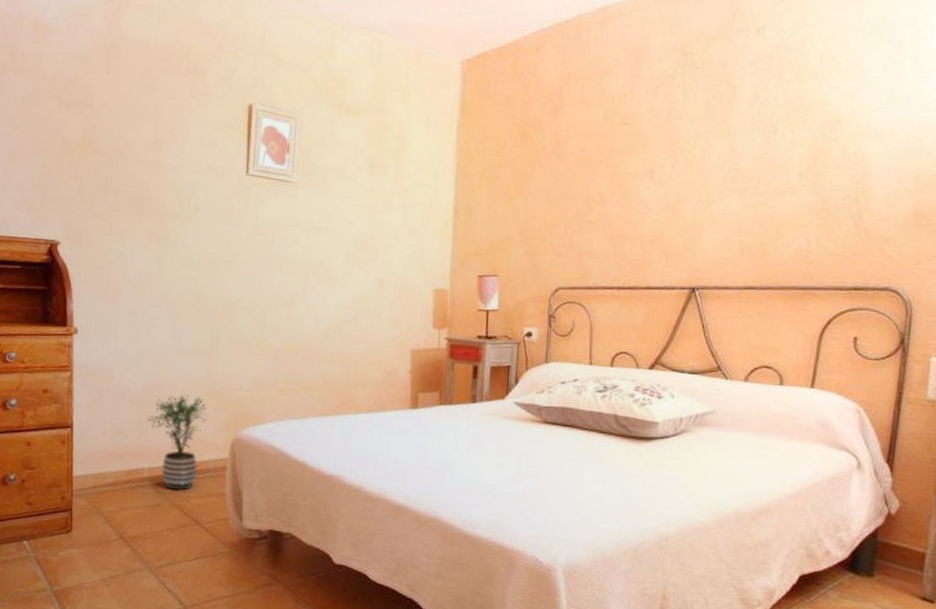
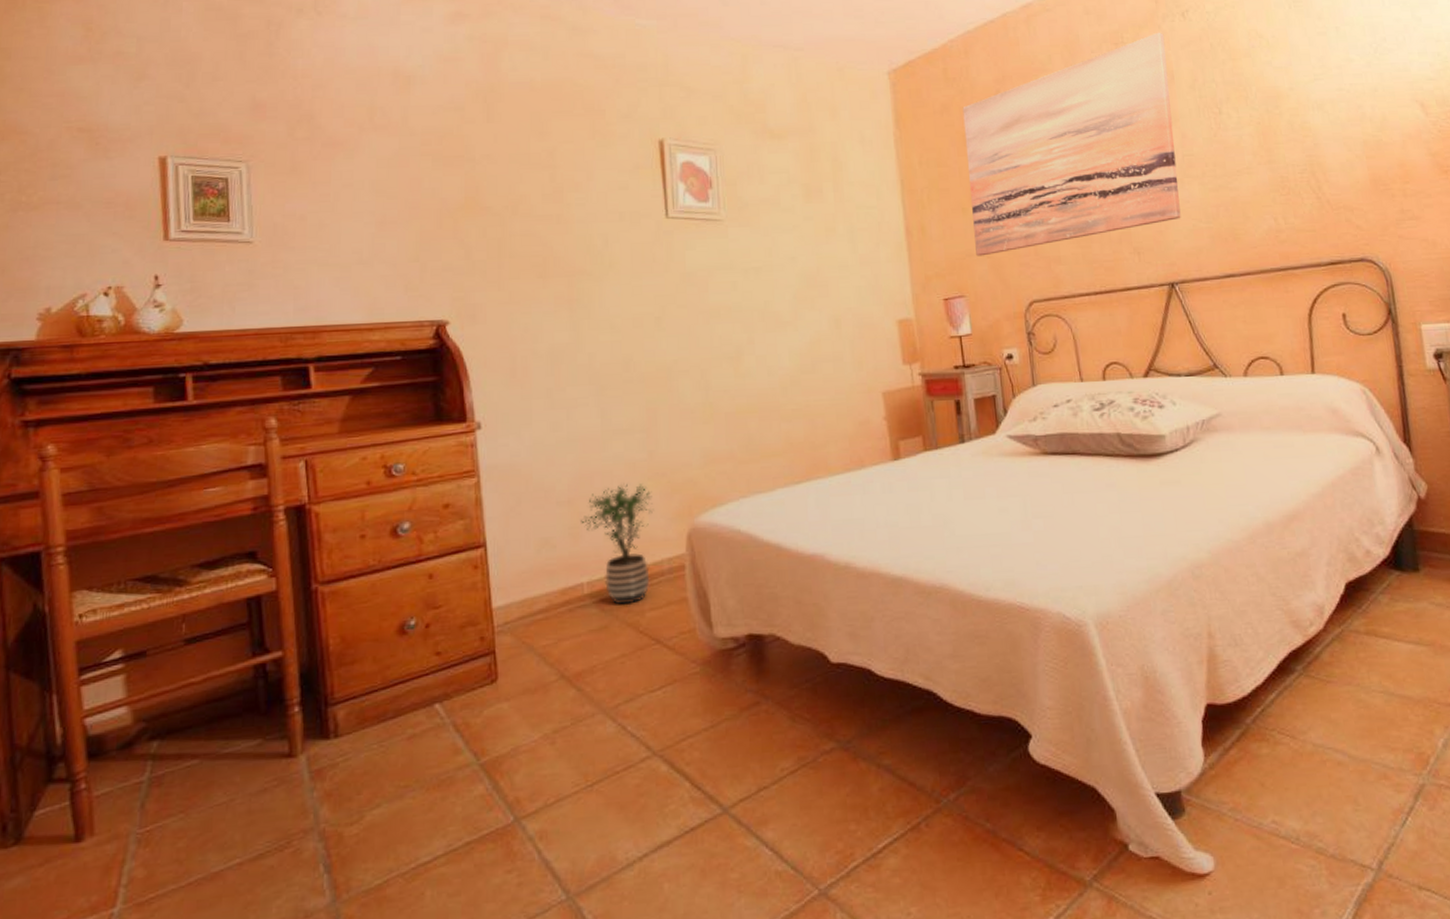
wall art: none [514,46,735,242] -> present [962,32,1181,256]

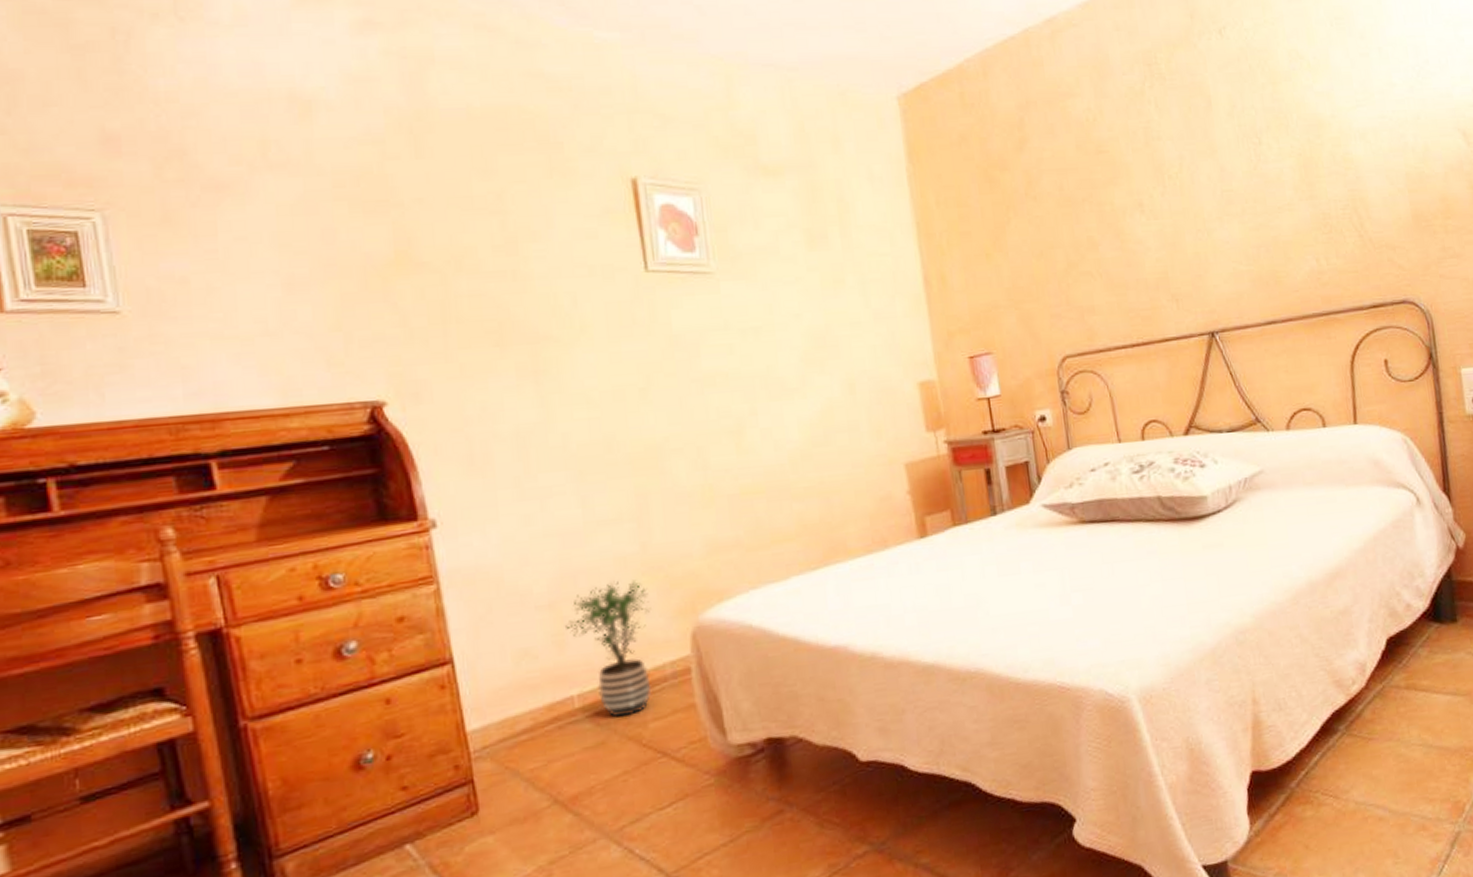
wall art: present [962,32,1181,256] -> none [983,51,1221,308]

